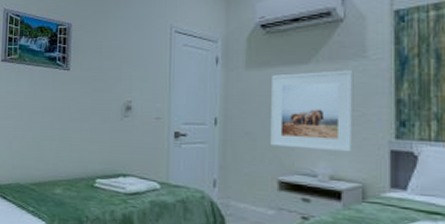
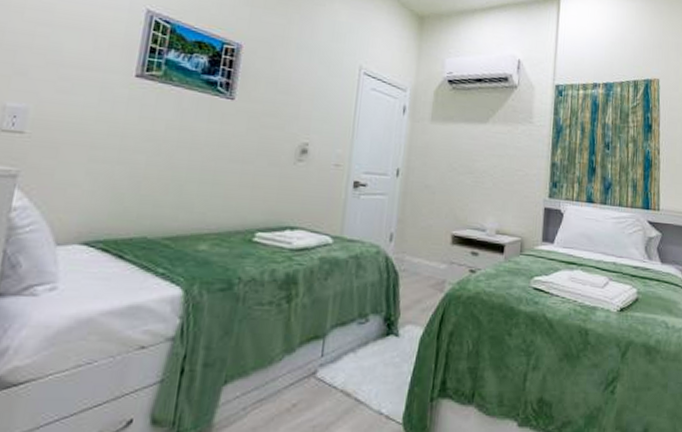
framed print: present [271,70,354,152] -> none [448,130,522,209]

